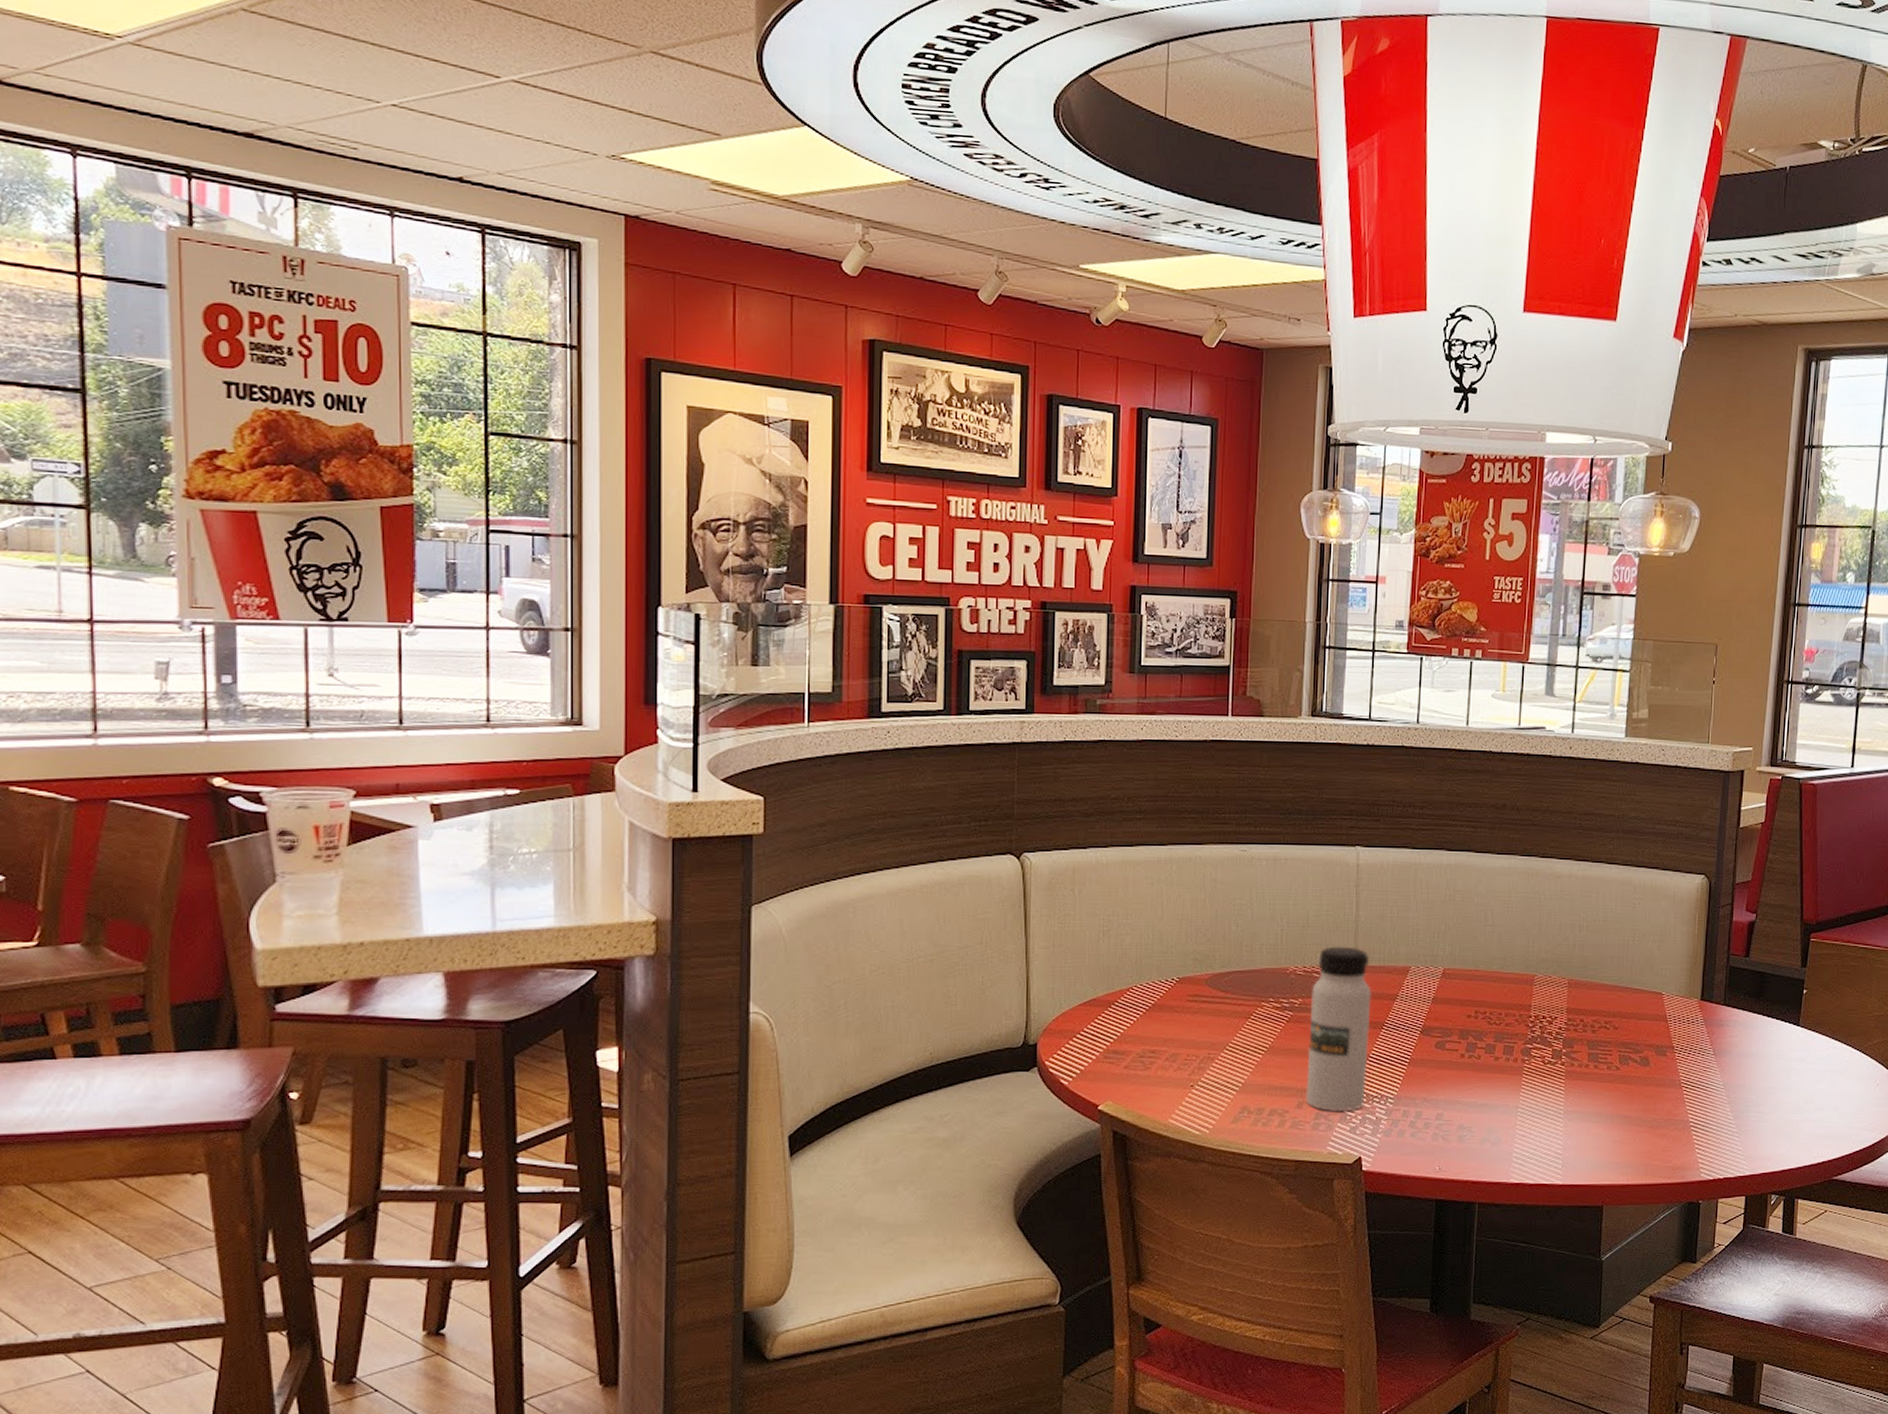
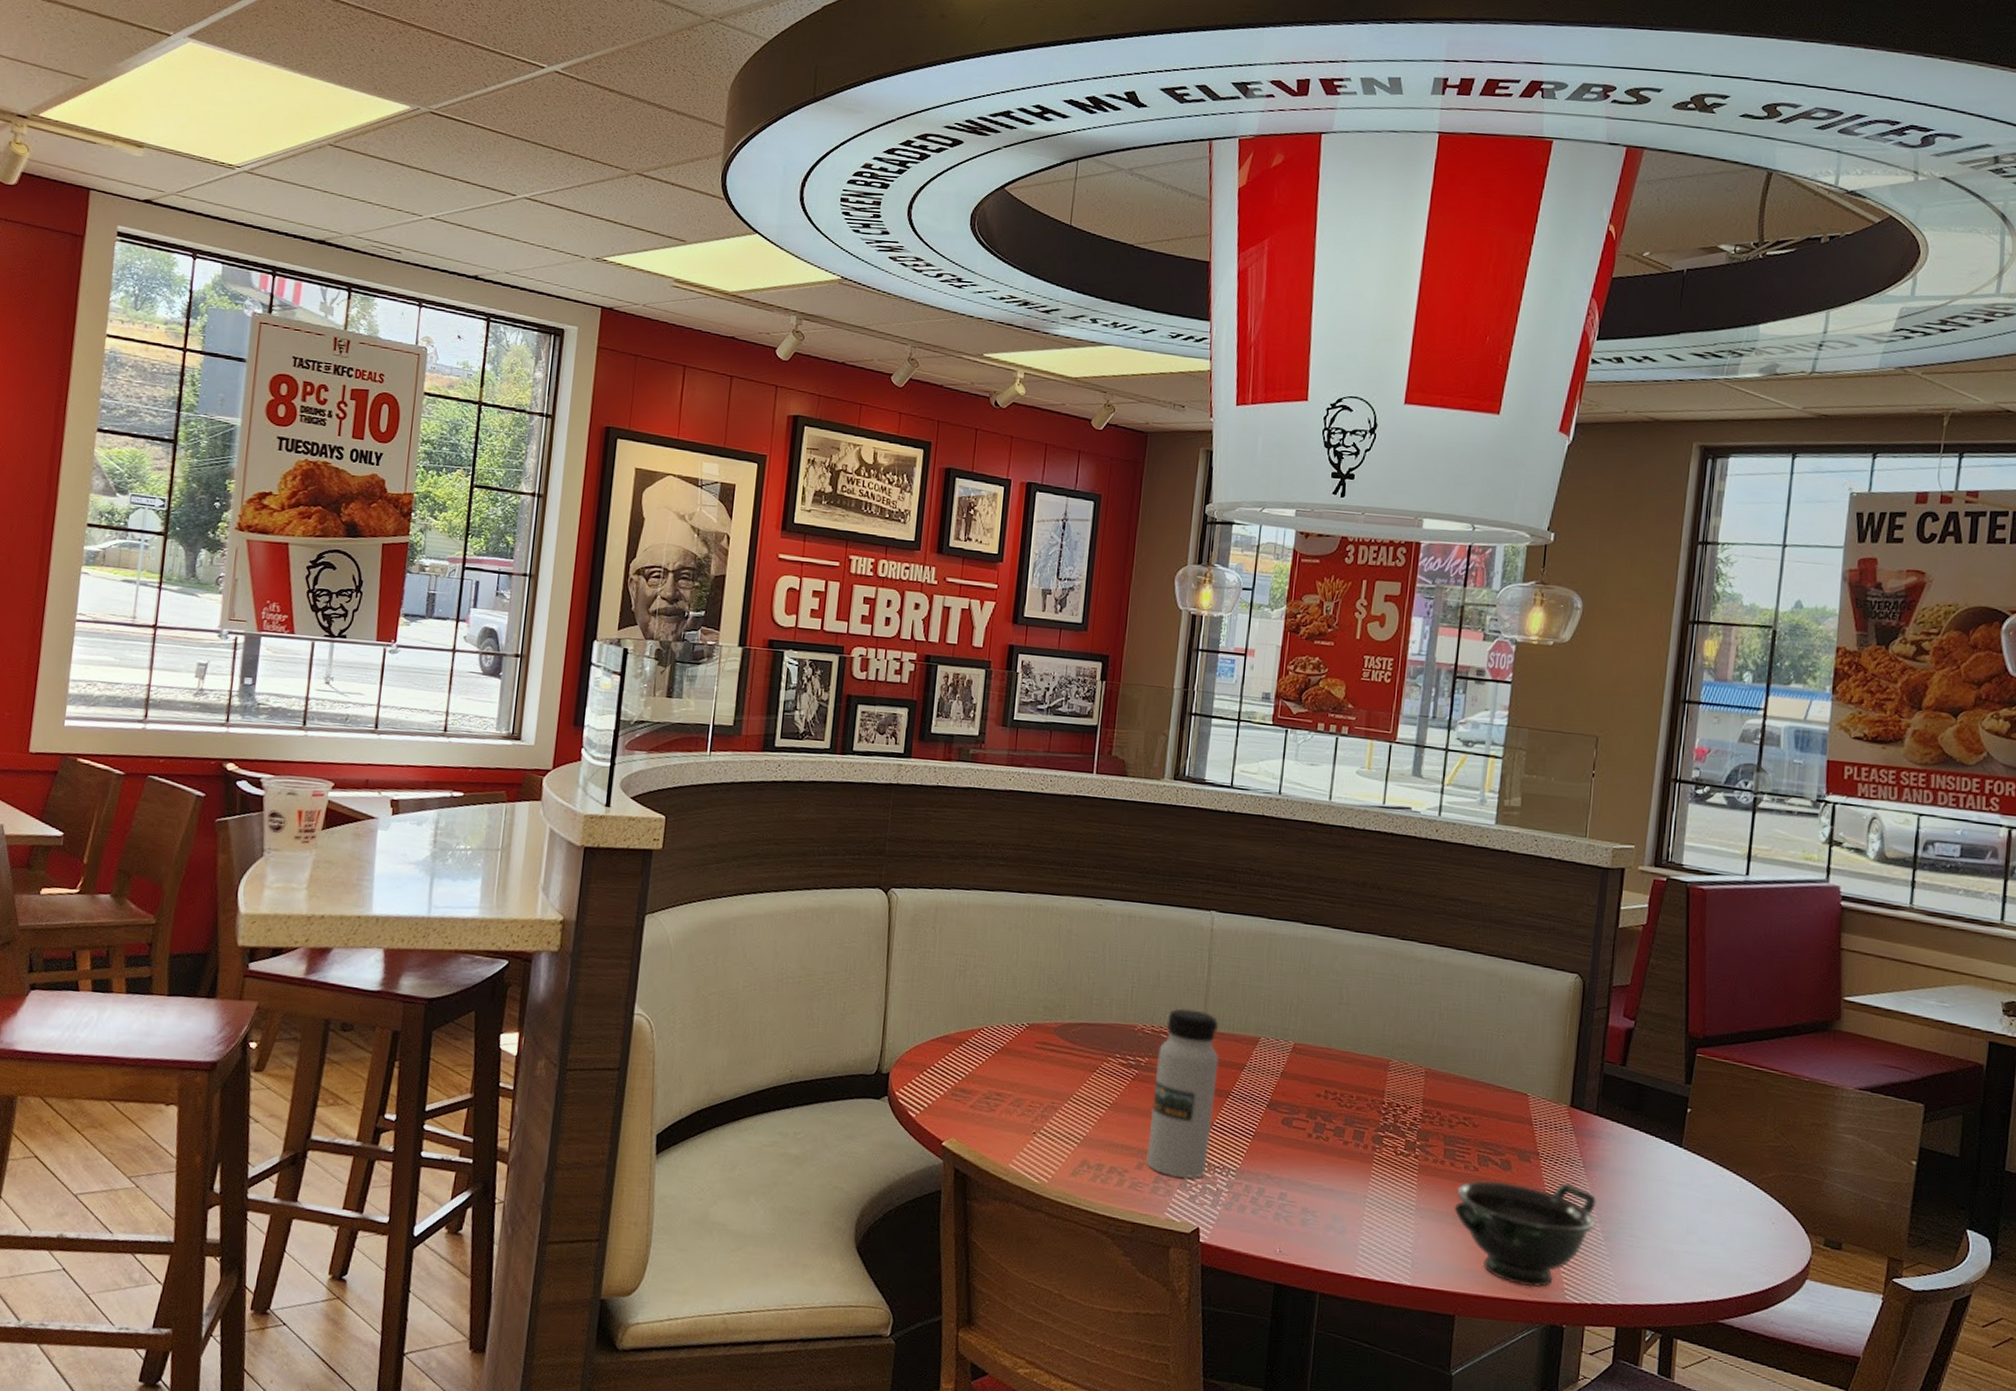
bowl: none [1599,1071,1726,1171] -> present [1454,1180,1596,1287]

